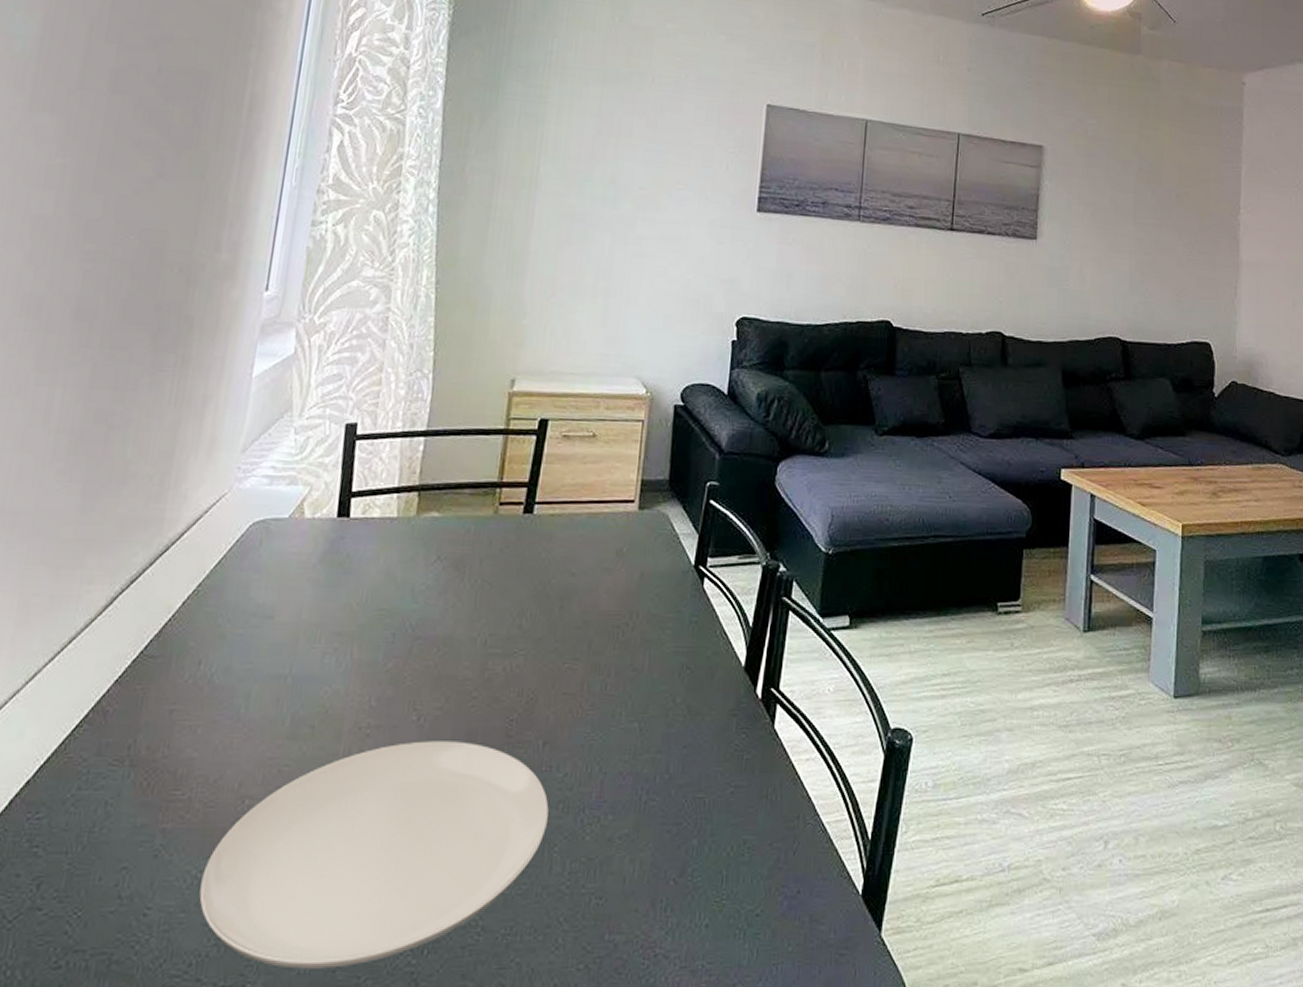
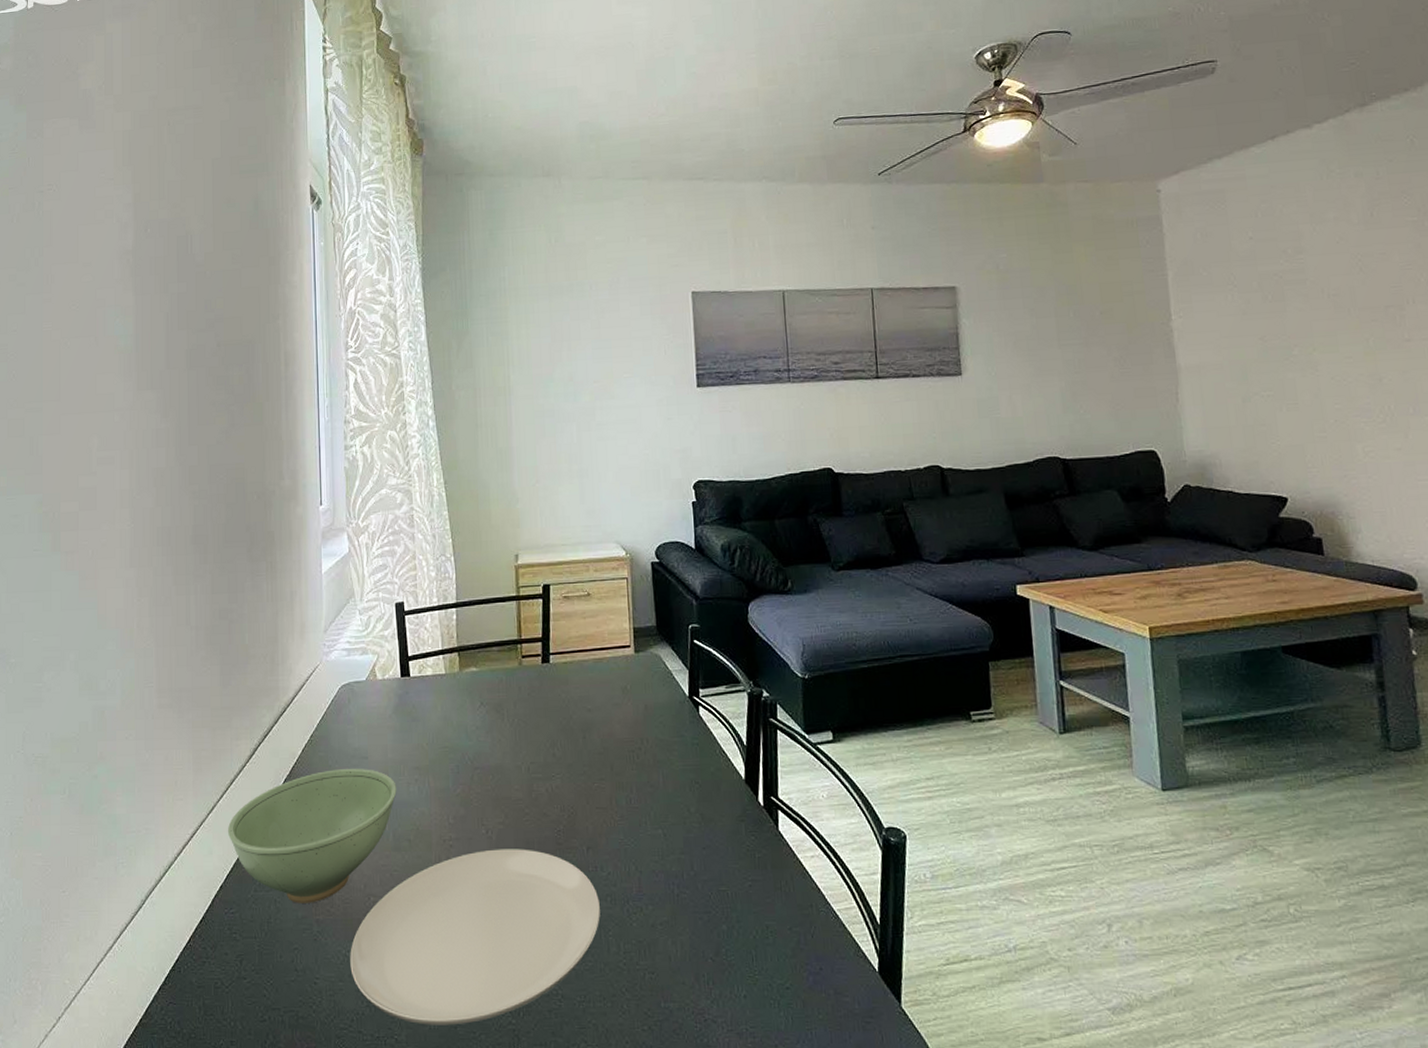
bowl: none [51,629,307,807] -> present [227,768,397,903]

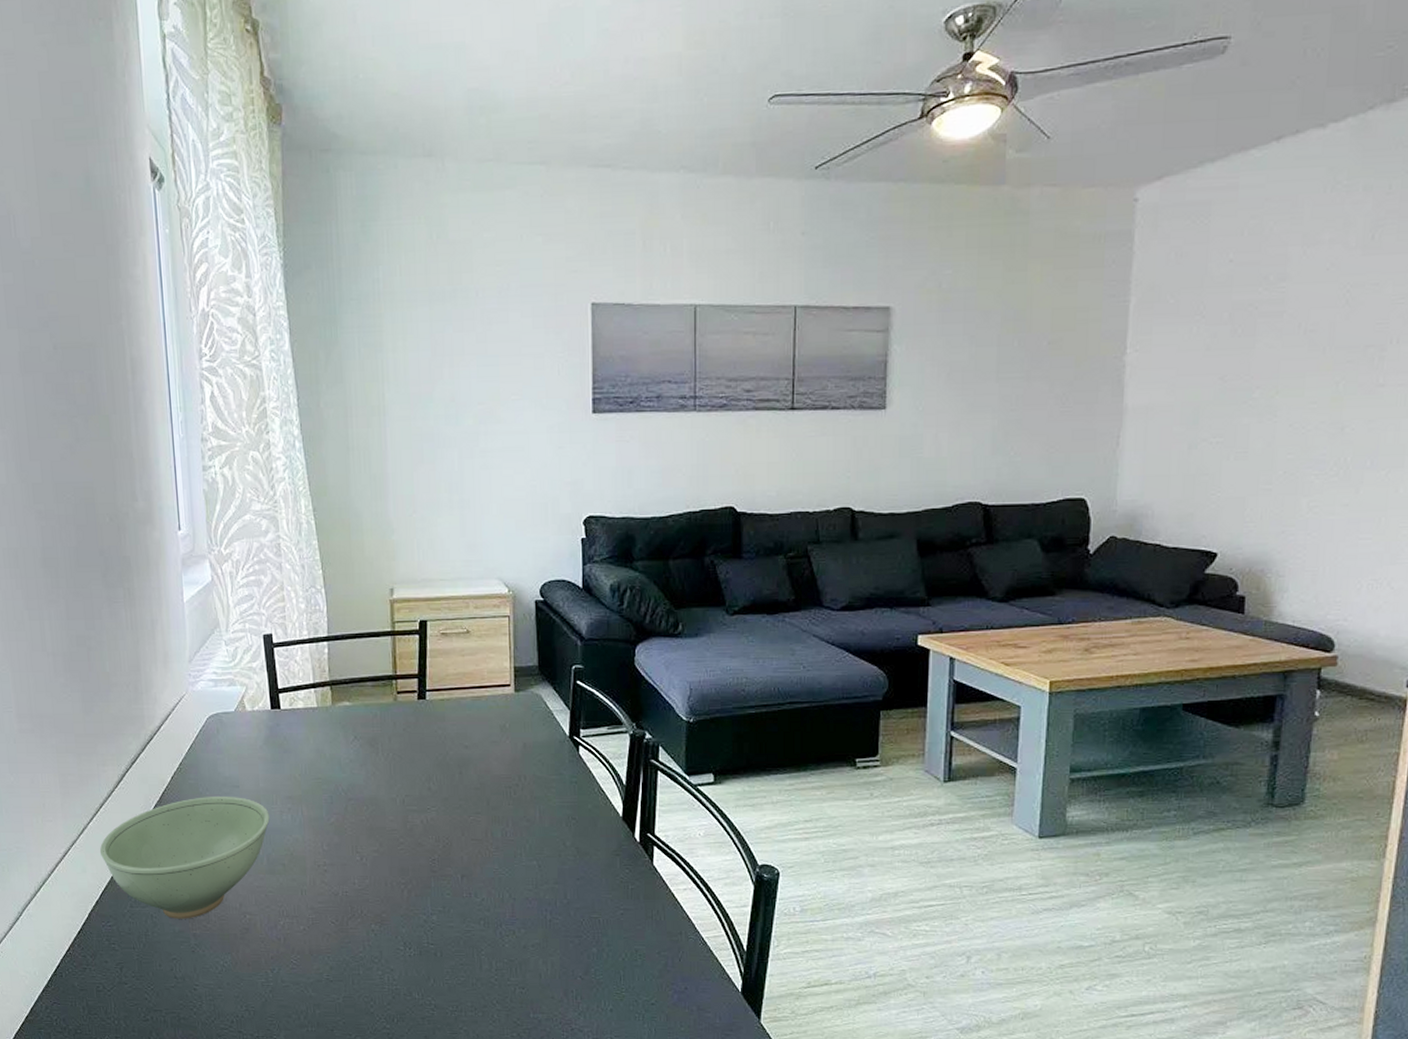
plate: present [350,849,600,1025] -> none [228,875,473,1028]

